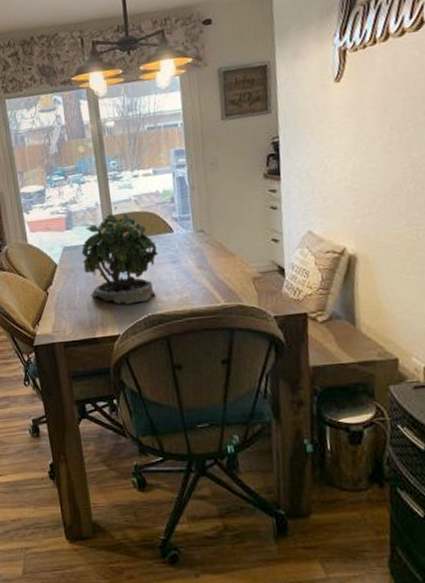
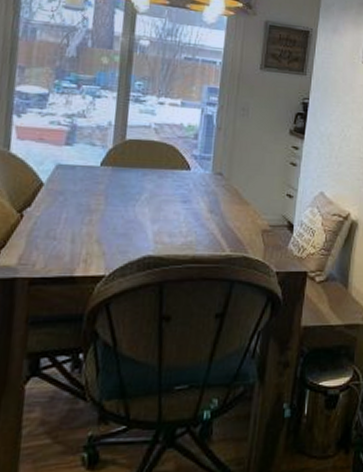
potted plant: present [81,206,158,305] -> none [77,130,170,242]

